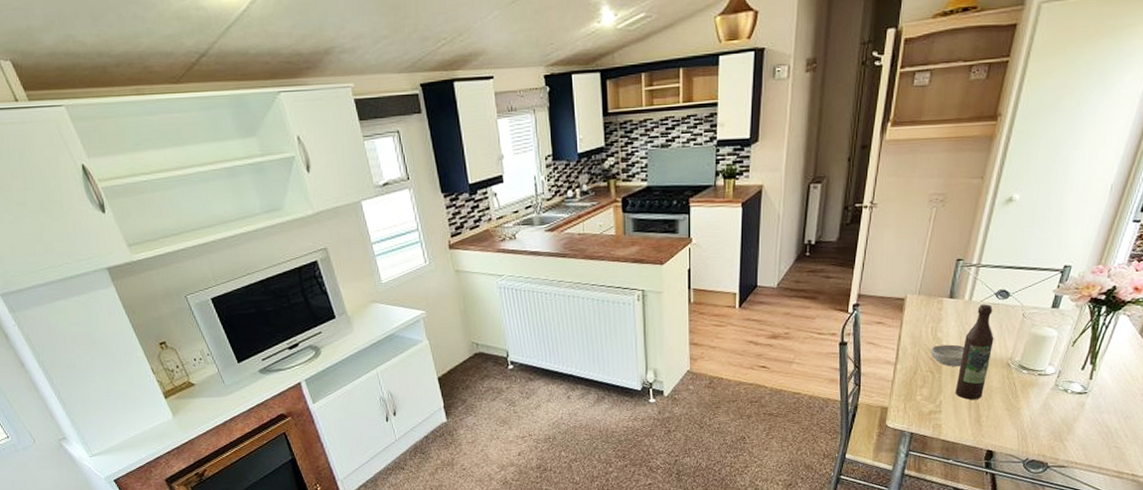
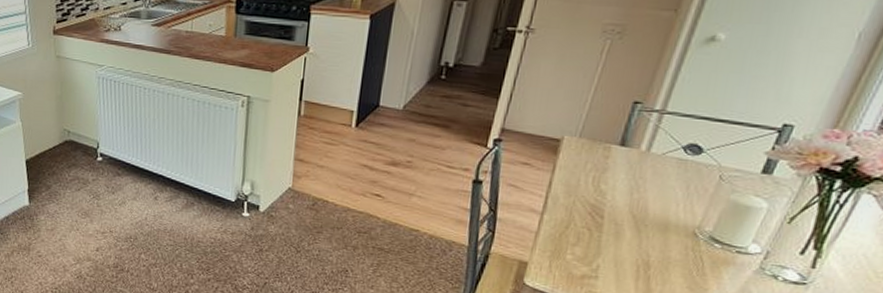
bowl: present [930,344,965,367] -> none [589,198,636,227]
wine bottle: present [955,304,994,400] -> none [619,158,678,270]

